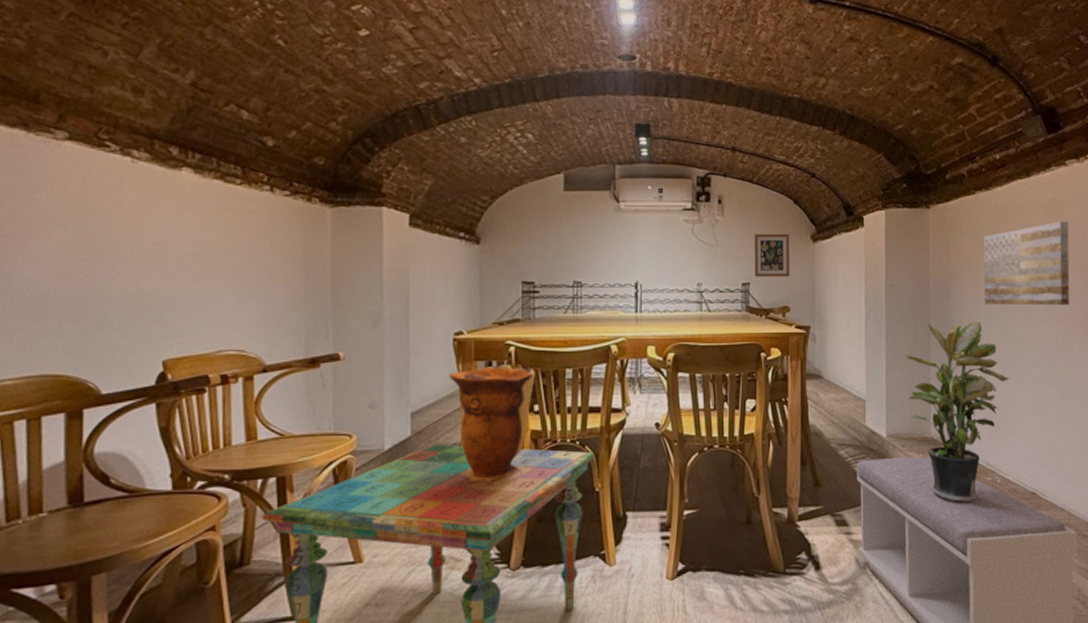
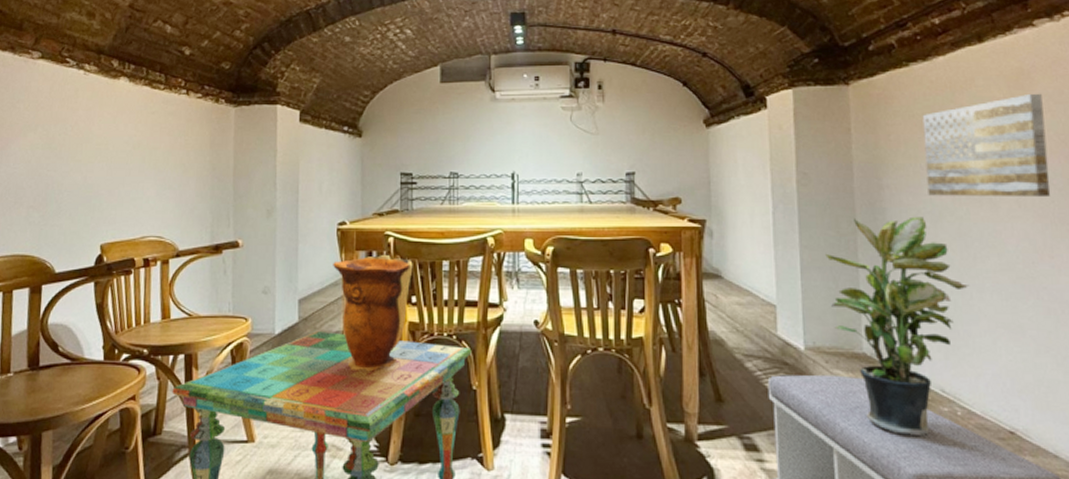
wall art: present [754,233,790,277] -> none [639,118,681,166]

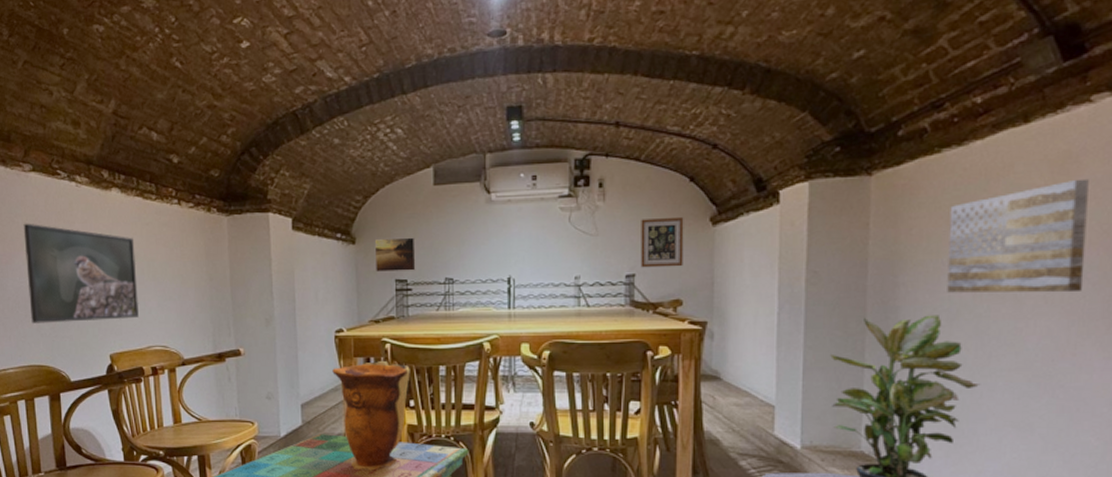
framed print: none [20,109,138,211] -> present [23,223,139,323]
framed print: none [380,132,422,166] -> present [374,237,416,273]
wall art: none [639,118,681,166] -> present [640,216,684,268]

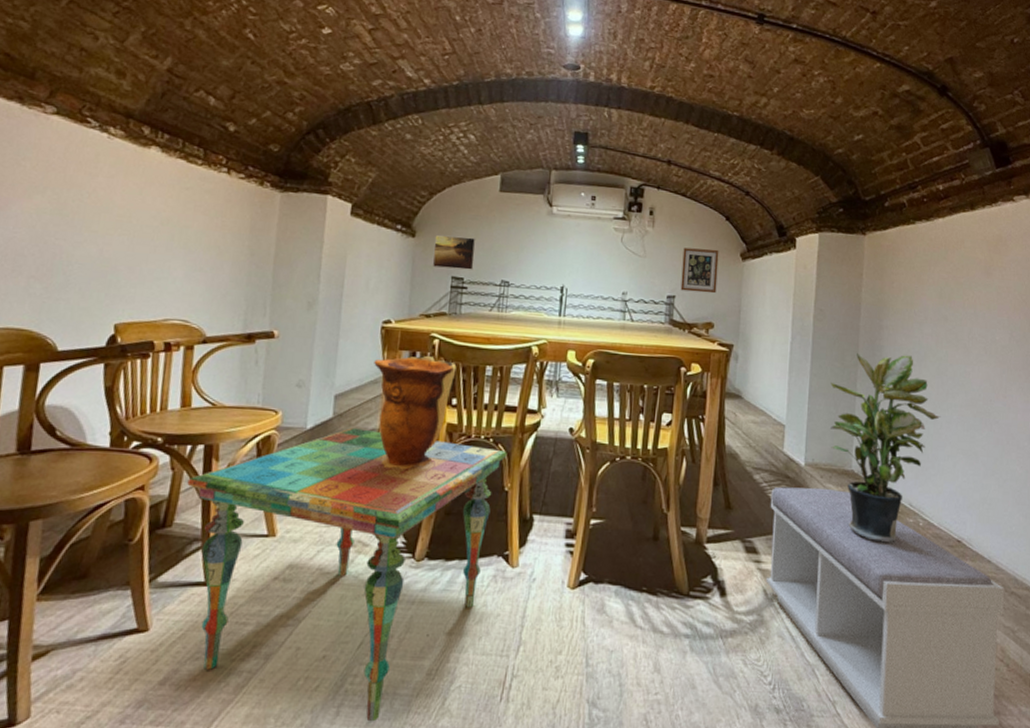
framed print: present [23,223,139,323] -> none [19,168,168,287]
wall art: present [947,178,1089,293] -> none [918,258,1013,347]

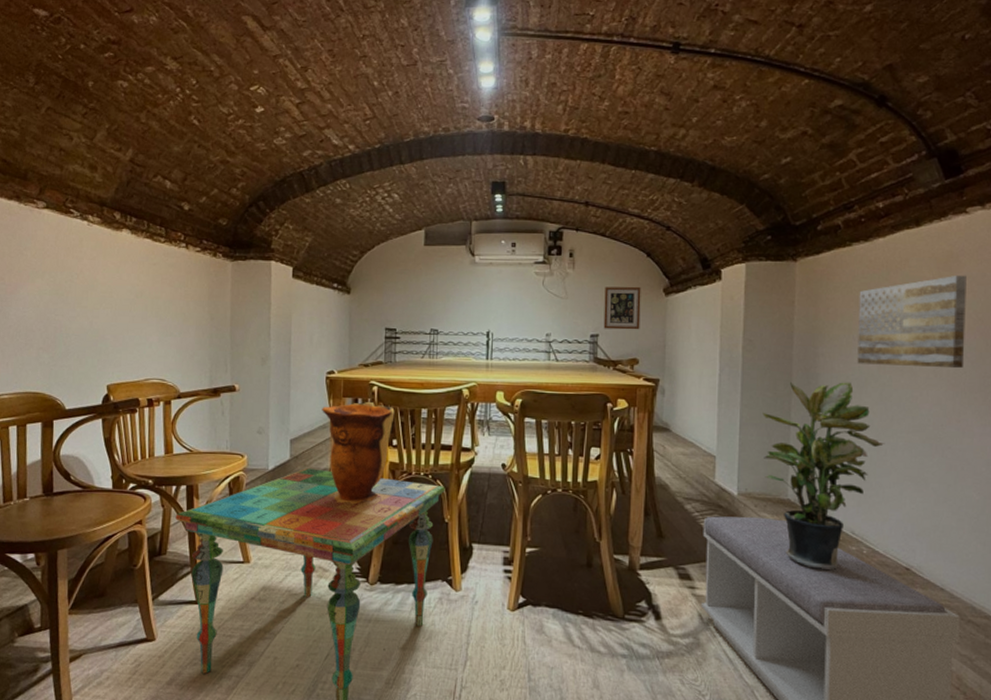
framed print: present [432,234,476,270] -> none [367,290,406,321]
wall art: none [918,258,1013,347] -> present [857,275,967,369]

